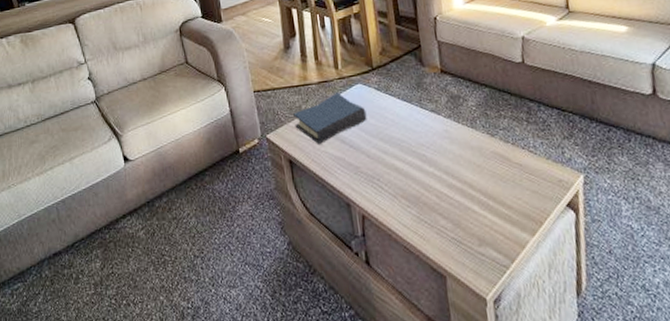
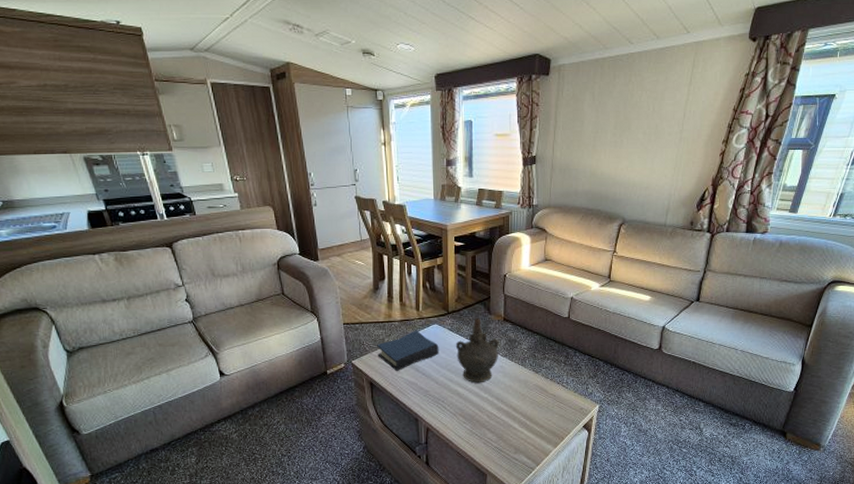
ceremonial vessel: none [385,71,441,154] -> present [455,317,499,383]

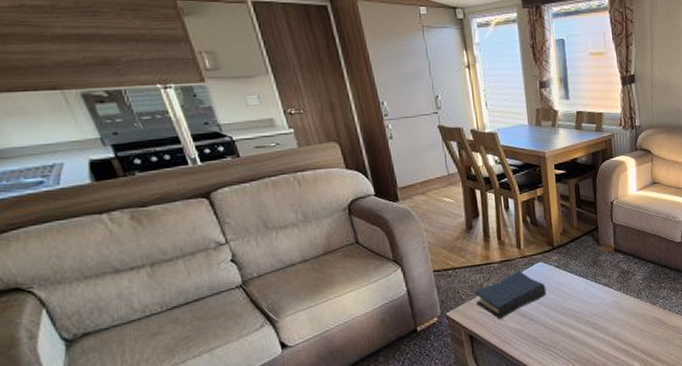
ceremonial vessel: present [455,317,499,383] -> none [564,250,612,323]

